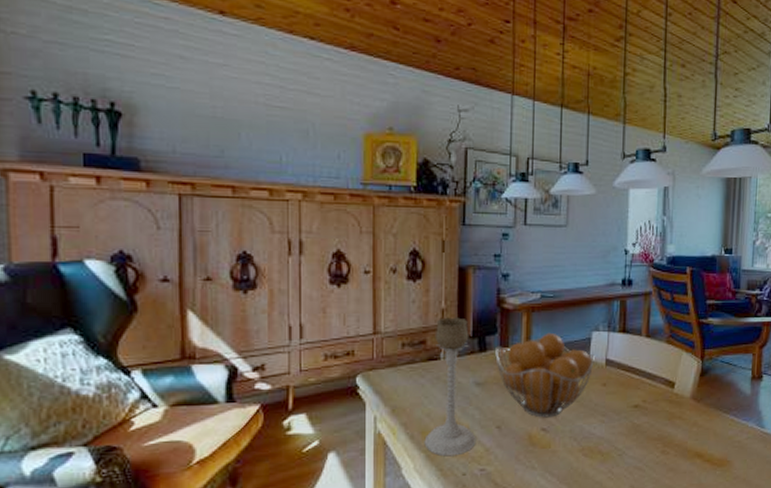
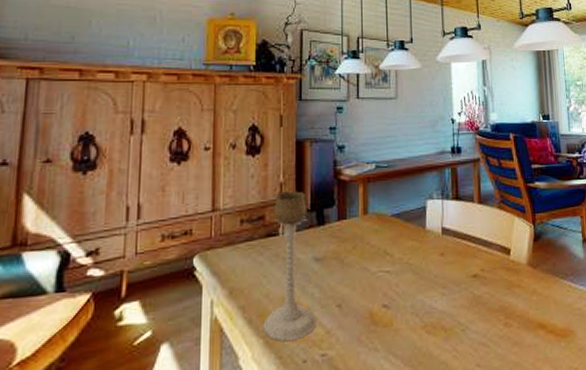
fruit basket: present [495,332,595,418] -> none [334,202,431,294]

